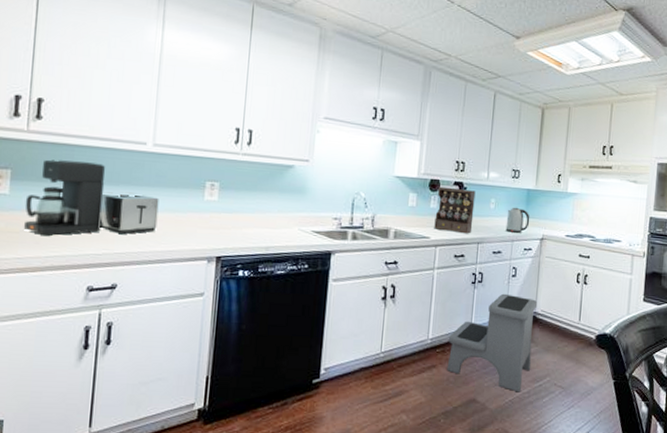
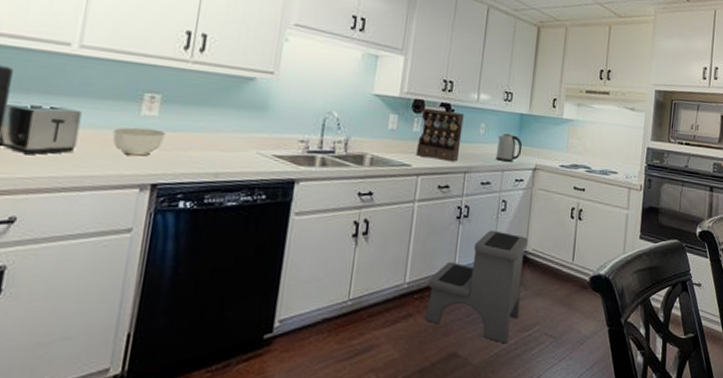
bowl: none [184,210,225,234] -> present [112,127,166,156]

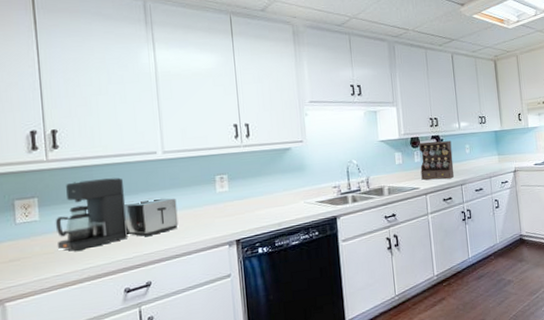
bowl: present [112,127,166,156] -> none [201,200,238,223]
step stool: present [425,230,529,344] -> none [451,223,527,307]
kettle: present [495,133,523,162] -> none [481,148,502,171]

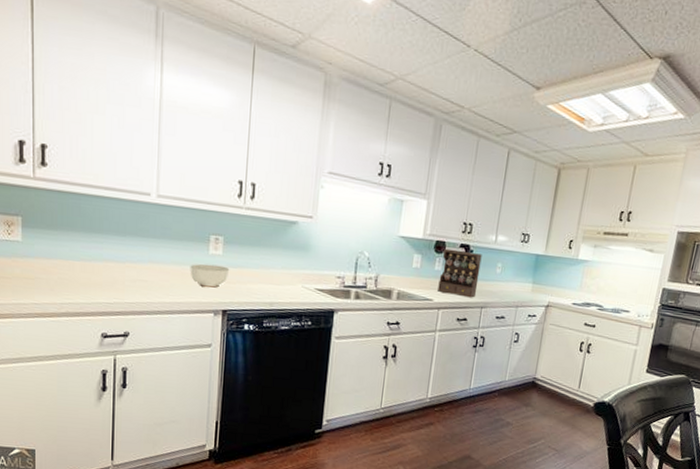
coffee maker: present [55,177,128,251] -> none [37,207,112,284]
toaster: present [124,197,178,237] -> none [110,242,165,285]
bowl: none [201,200,238,223] -> present [190,264,230,288]

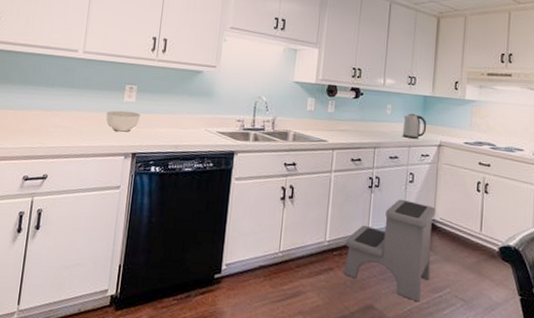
spice rack: present [437,248,482,298] -> none [331,92,372,139]
step stool: none [444,358,538,452] -> present [344,199,436,302]
kettle: none [510,272,537,299] -> present [402,113,427,139]

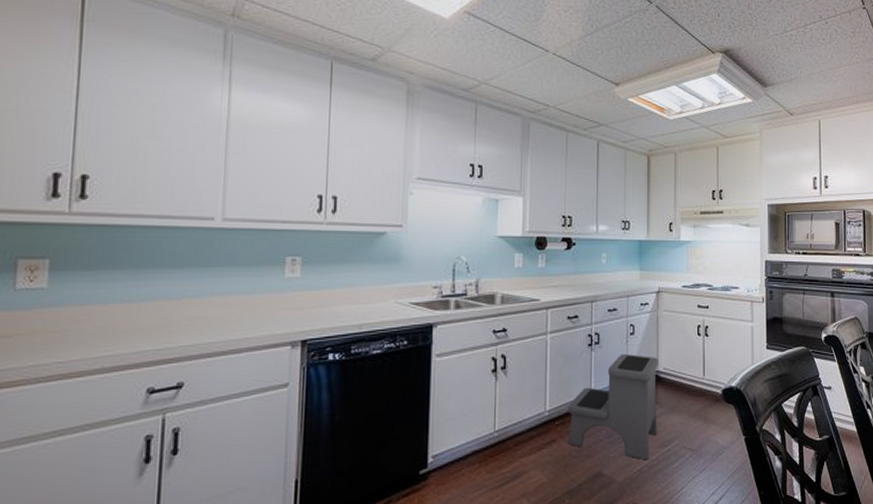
bowl: present [106,110,141,132] -> none [261,289,310,316]
kettle: present [402,113,427,139] -> none [619,260,644,287]

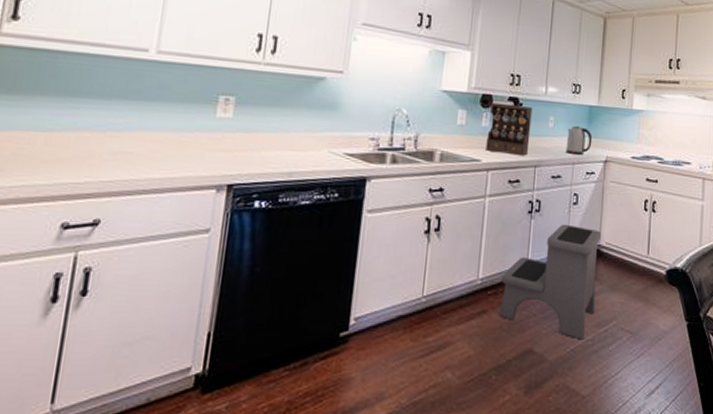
spice rack: none [544,244,585,293] -> present [486,102,533,156]
kettle: none [619,260,644,287] -> present [565,125,593,155]

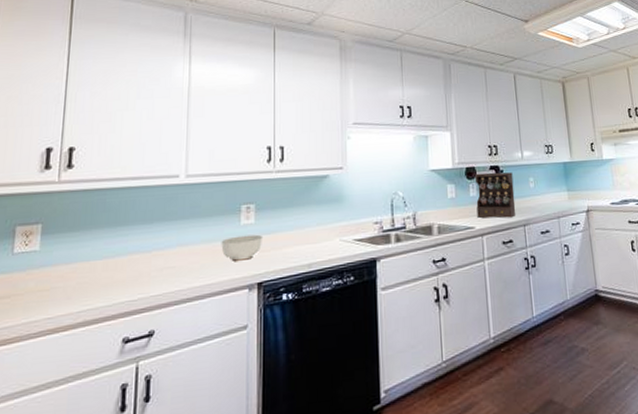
bowl: none [189,129,241,158] -> present [221,234,263,261]
step stool: present [499,224,602,340] -> none [511,274,605,385]
kettle: present [565,125,593,155] -> none [547,182,572,209]

